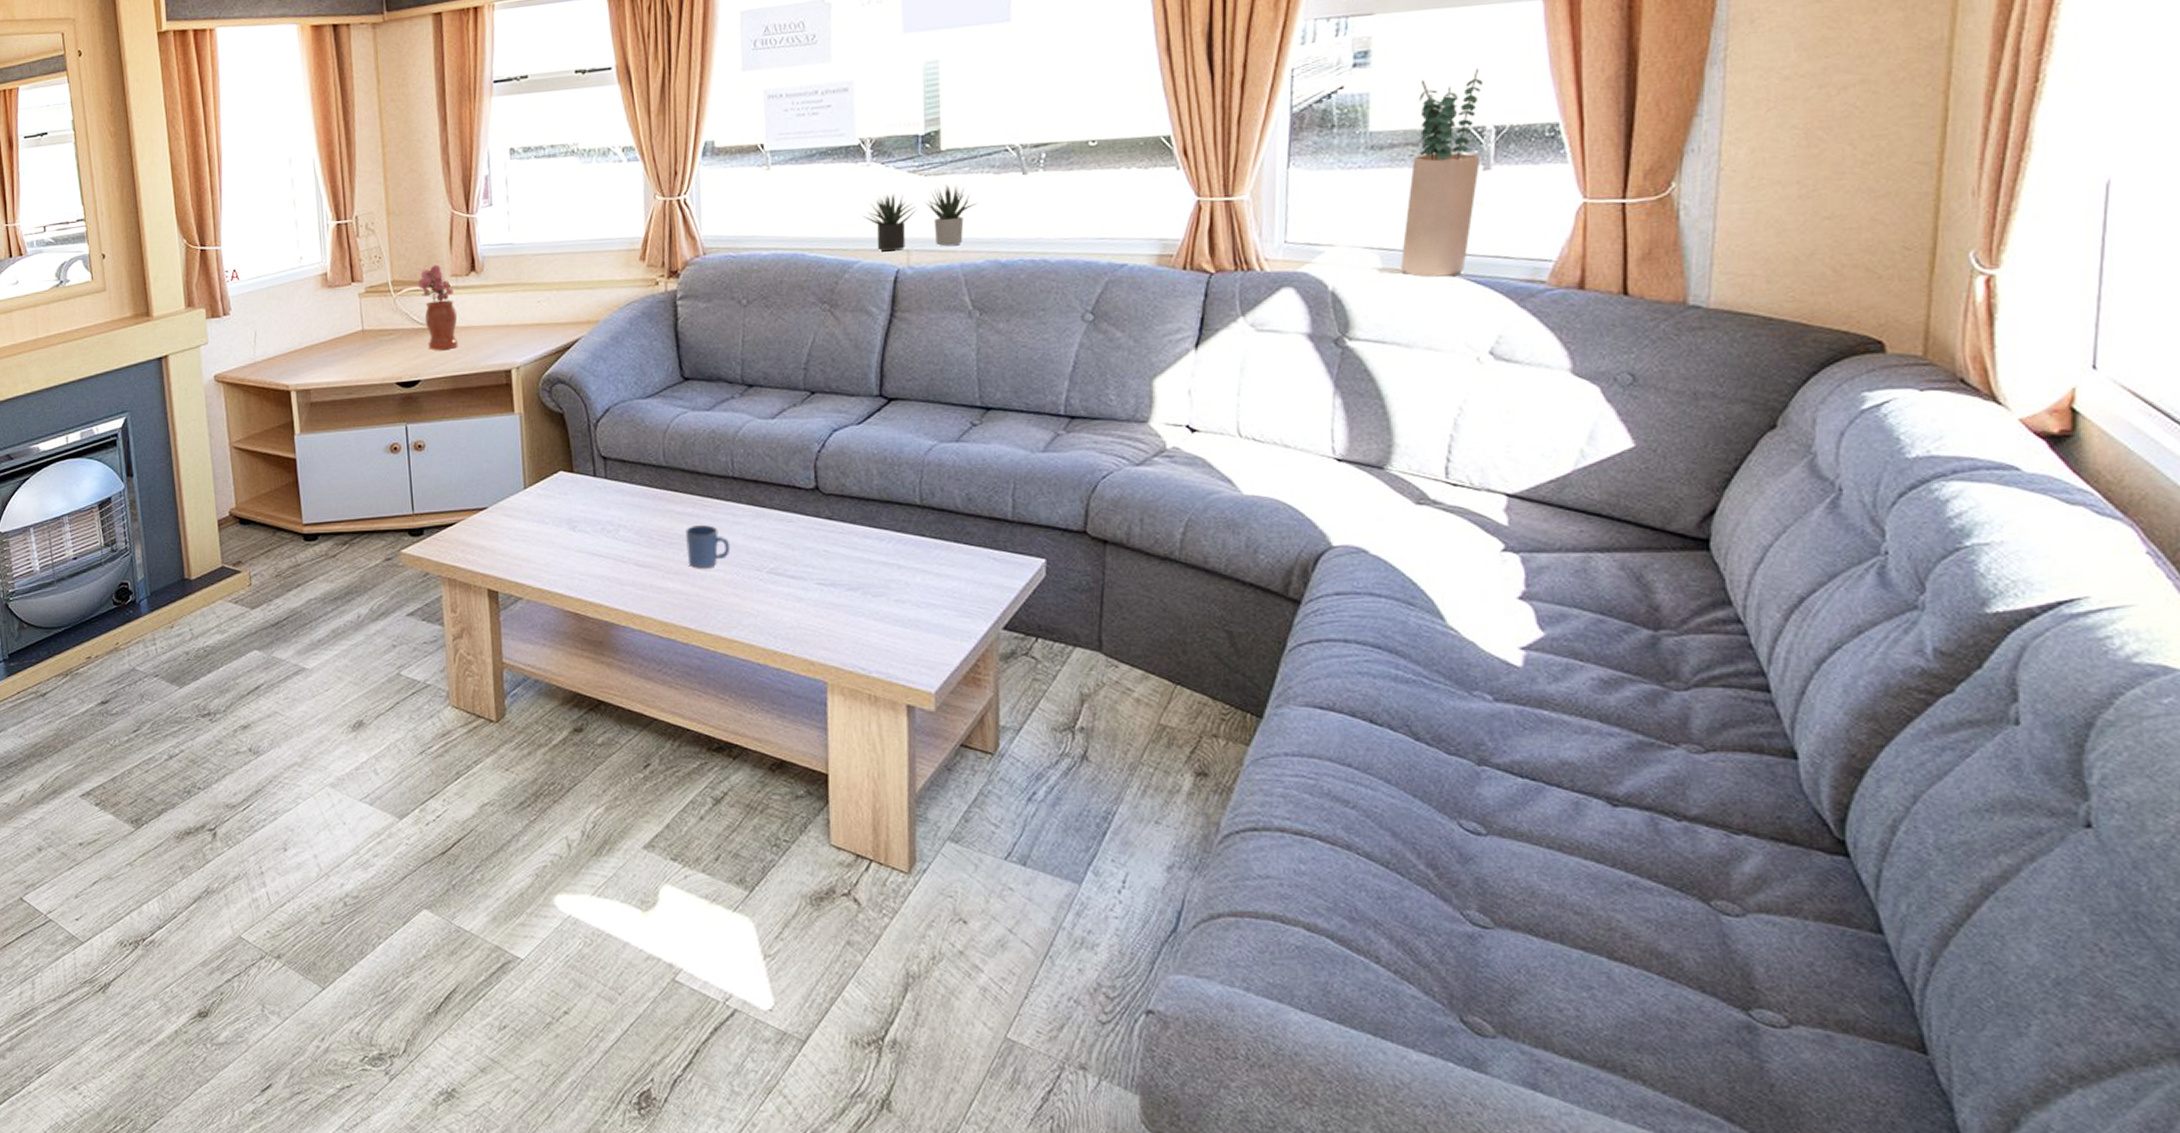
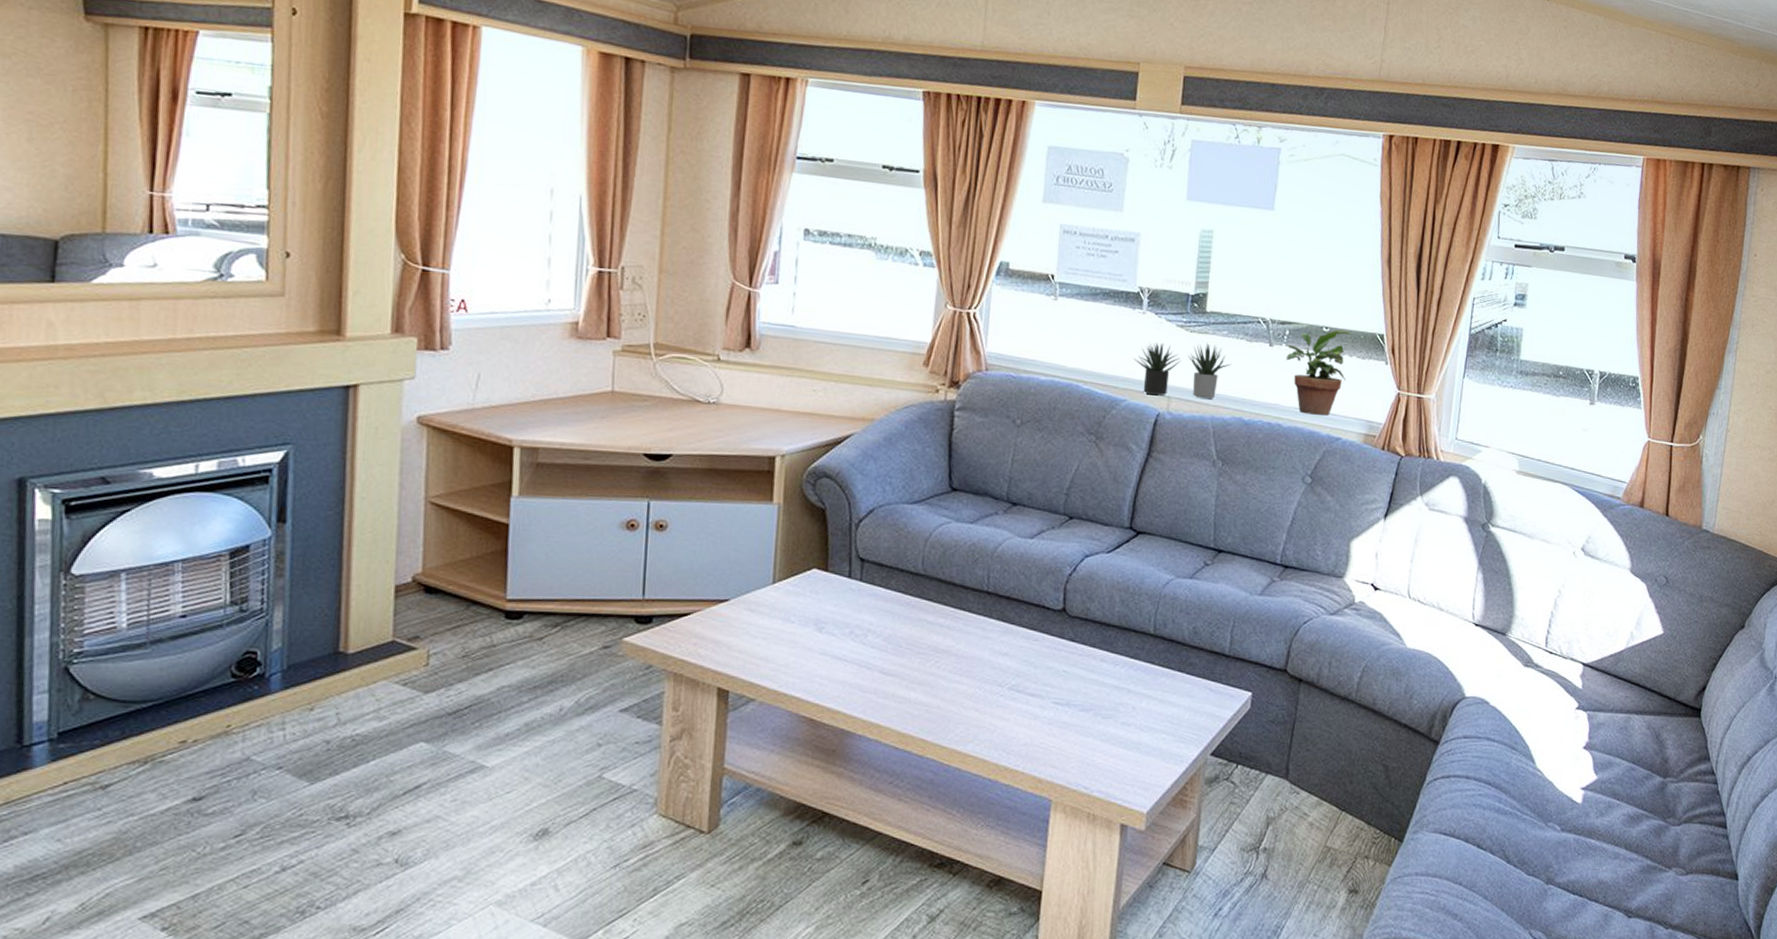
potted flower: present [418,264,458,350] -> none [684,334,723,426]
mug: present [686,524,731,570] -> none [933,636,977,682]
potted plant: none [1045,139,1126,244] -> present [1286,329,1351,417]
vase: present [1400,68,1484,278] -> none [1531,324,1596,485]

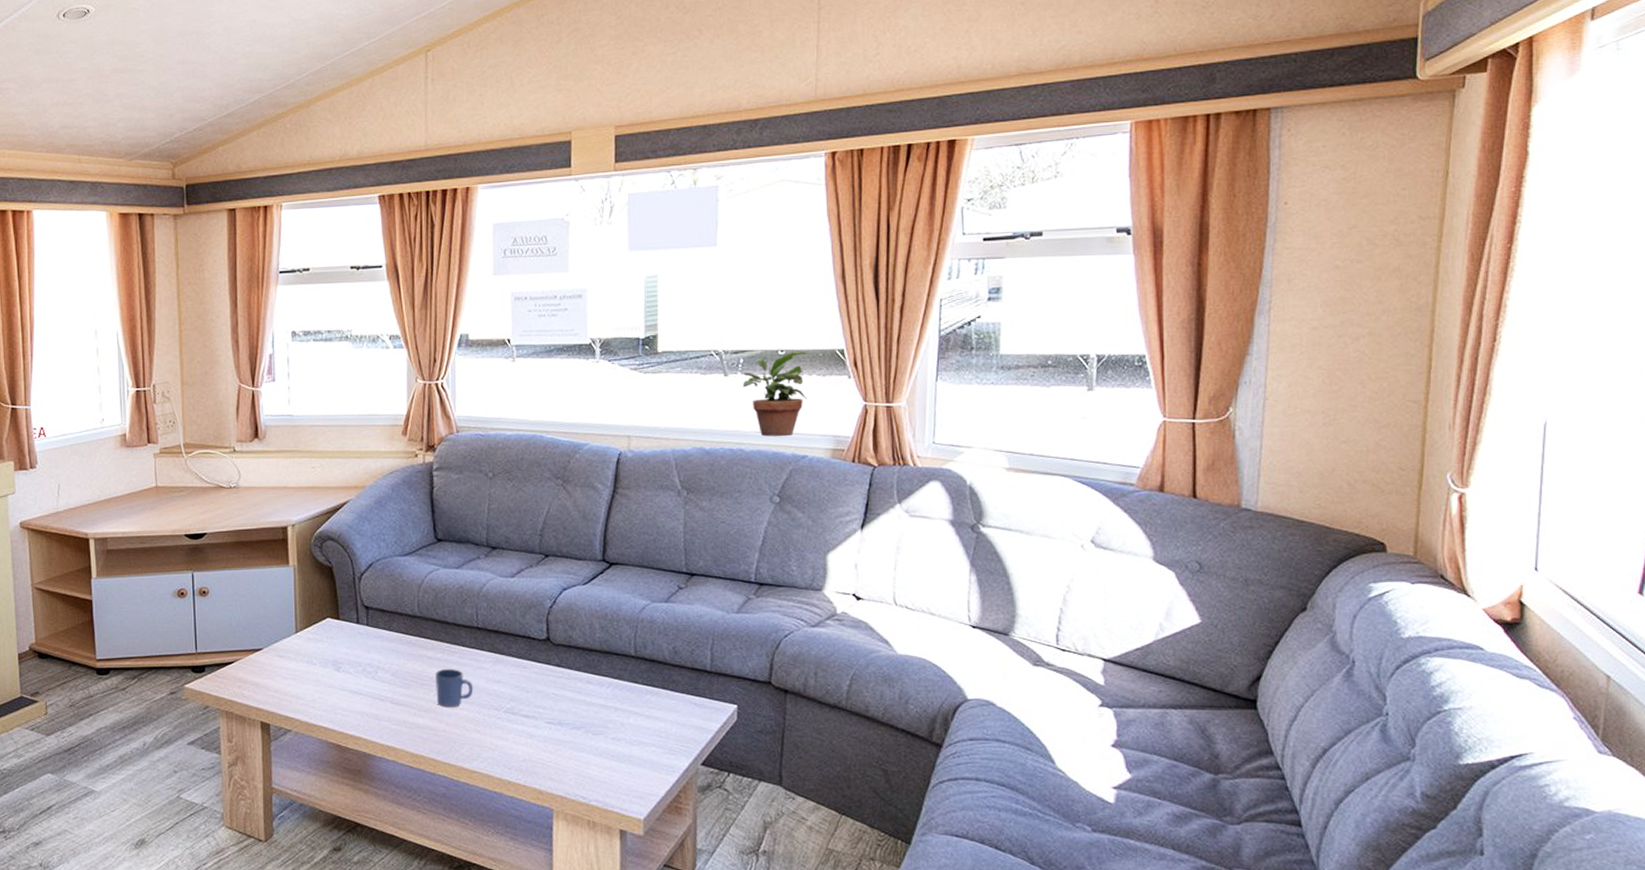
mug: none [933,636,977,682] -> present [435,668,474,709]
succulent plant: present [1133,343,1232,400] -> none [591,381,688,436]

